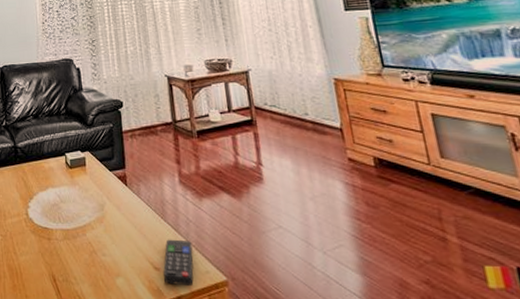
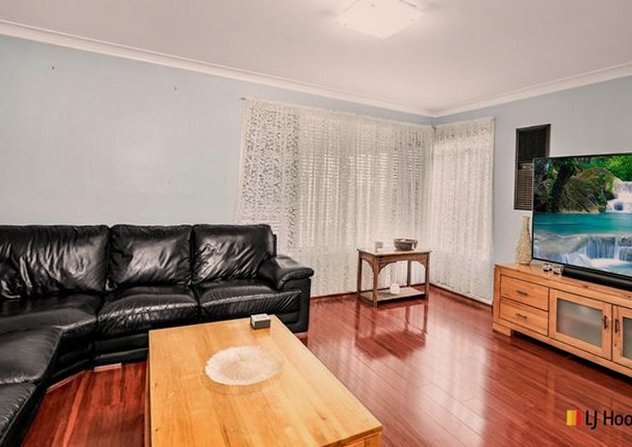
remote control: present [163,239,194,287] -> none [329,393,357,432]

